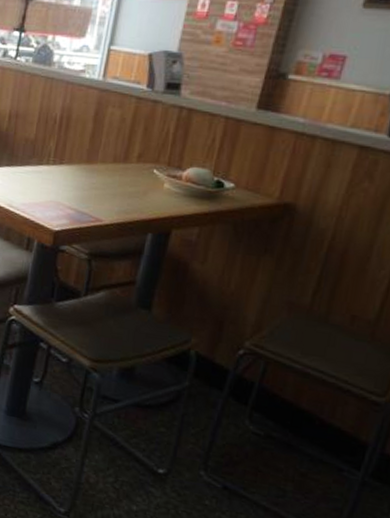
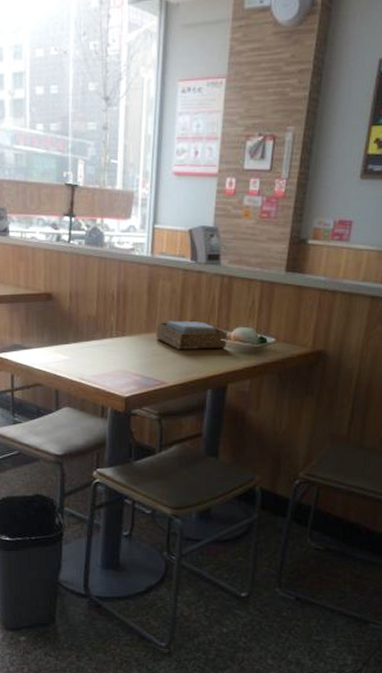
napkin holder: none [96,152,179,190] -> present [155,321,227,350]

